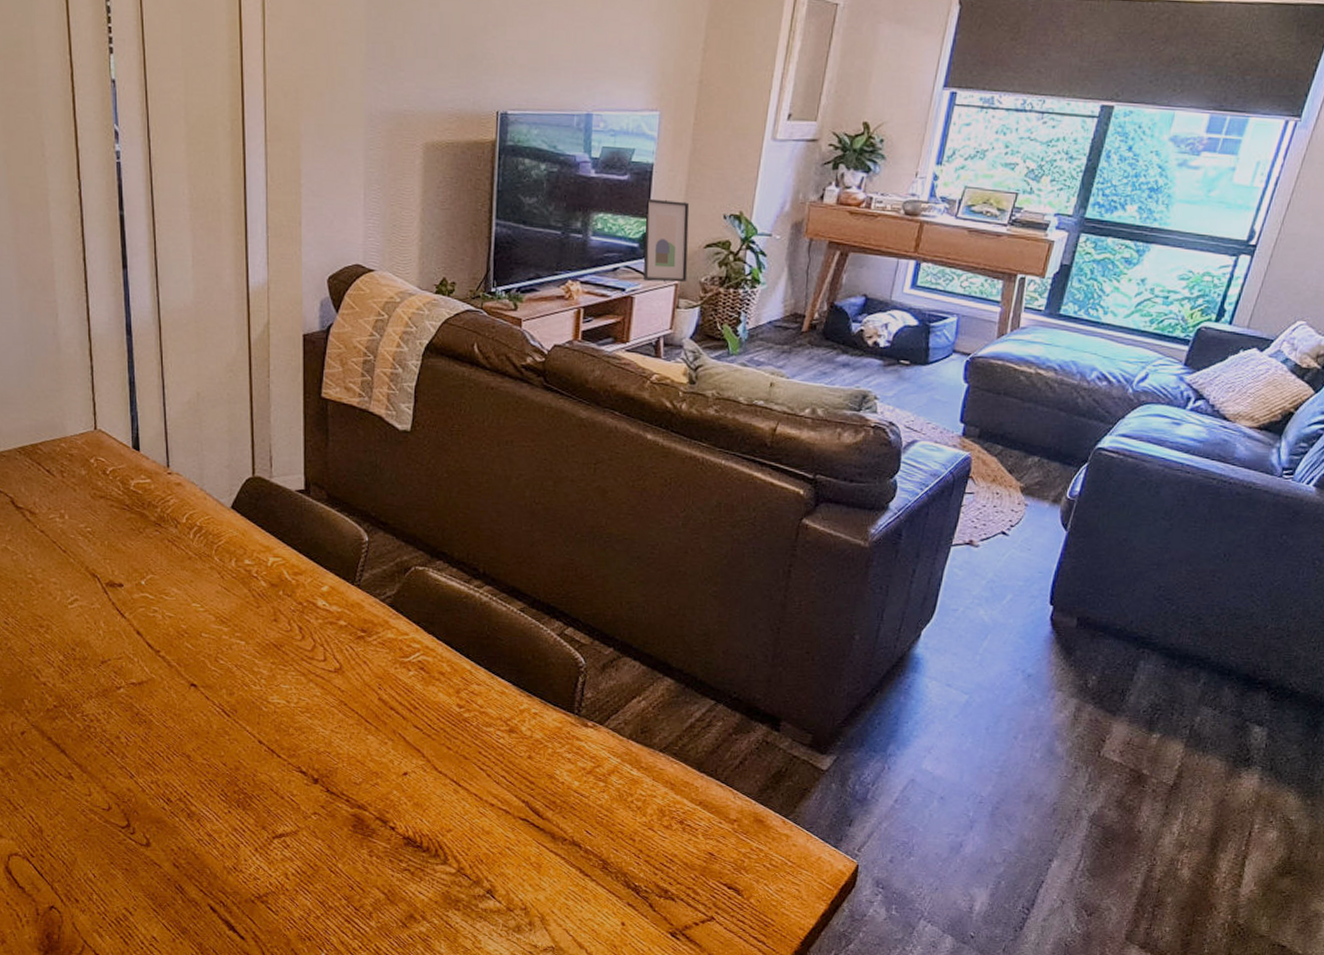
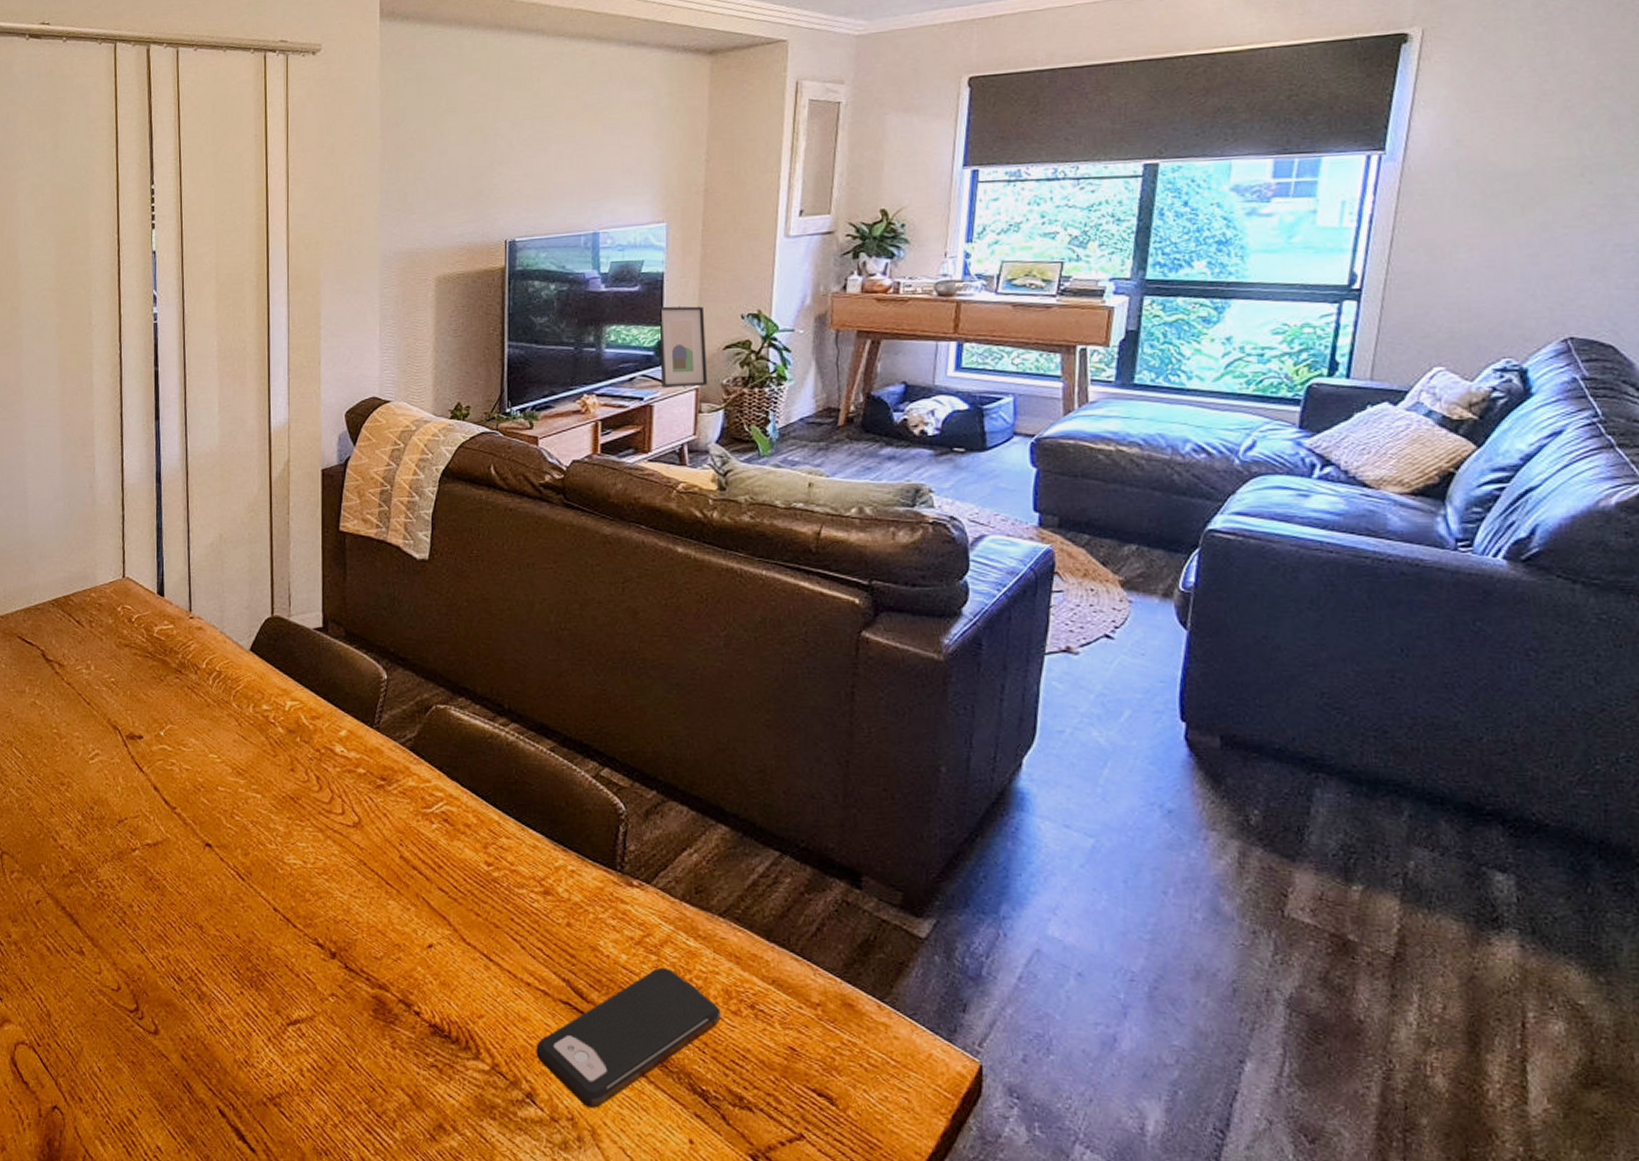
phone: none [496,791,655,900] -> present [536,967,721,1108]

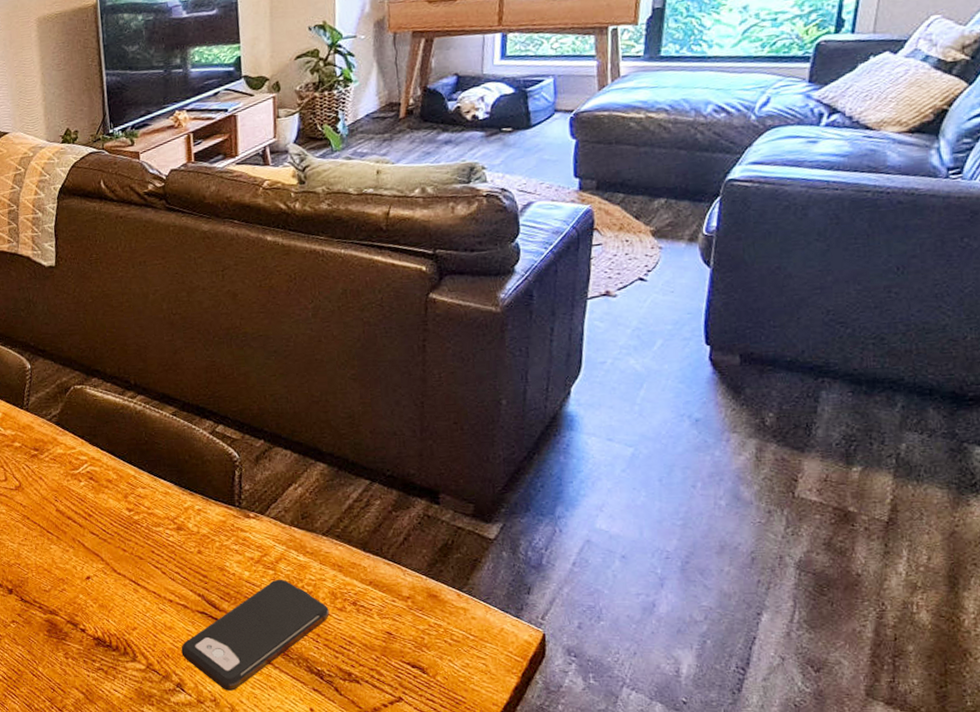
picture frame: present [657,305,708,388] -> none [235,22,283,99]

